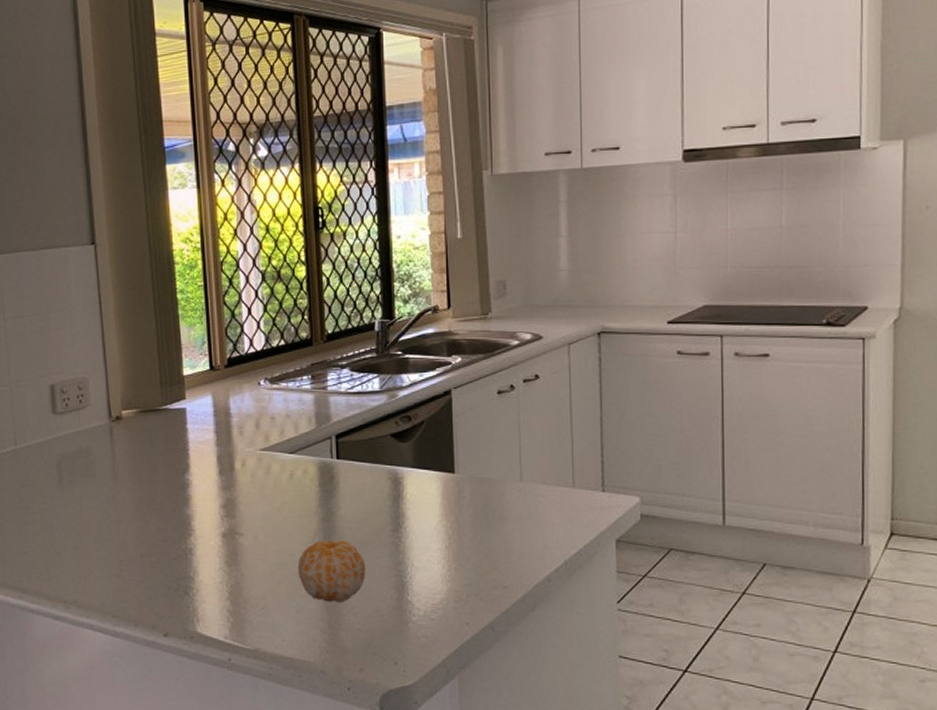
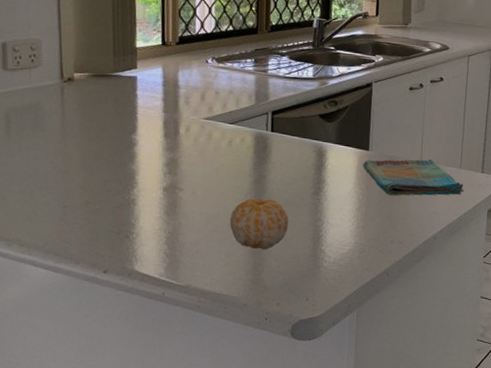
dish towel: none [449,479,582,529] -> present [363,159,464,196]

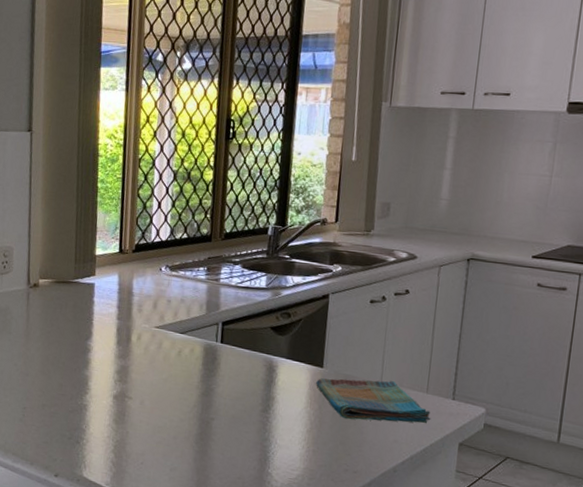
fruit: present [229,198,289,250] -> none [175,412,236,467]

